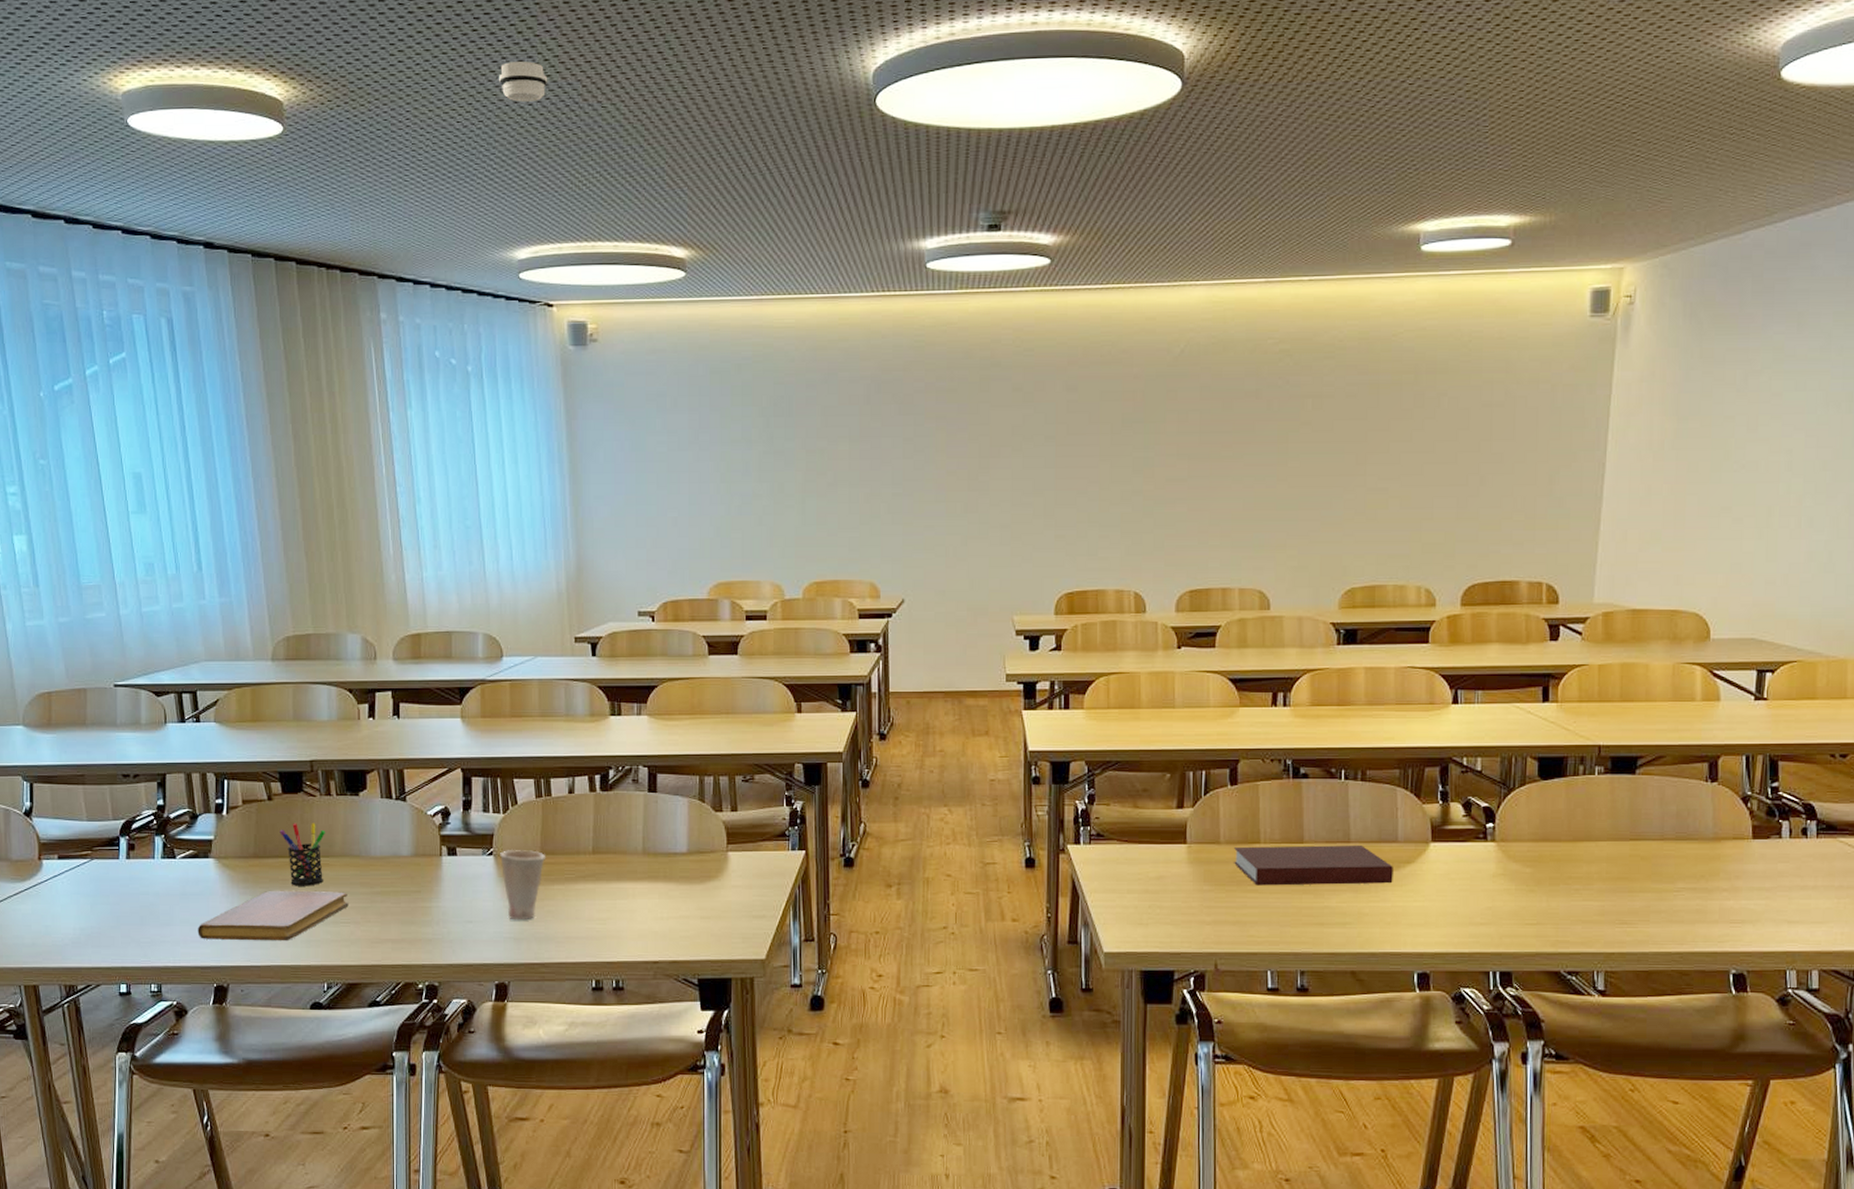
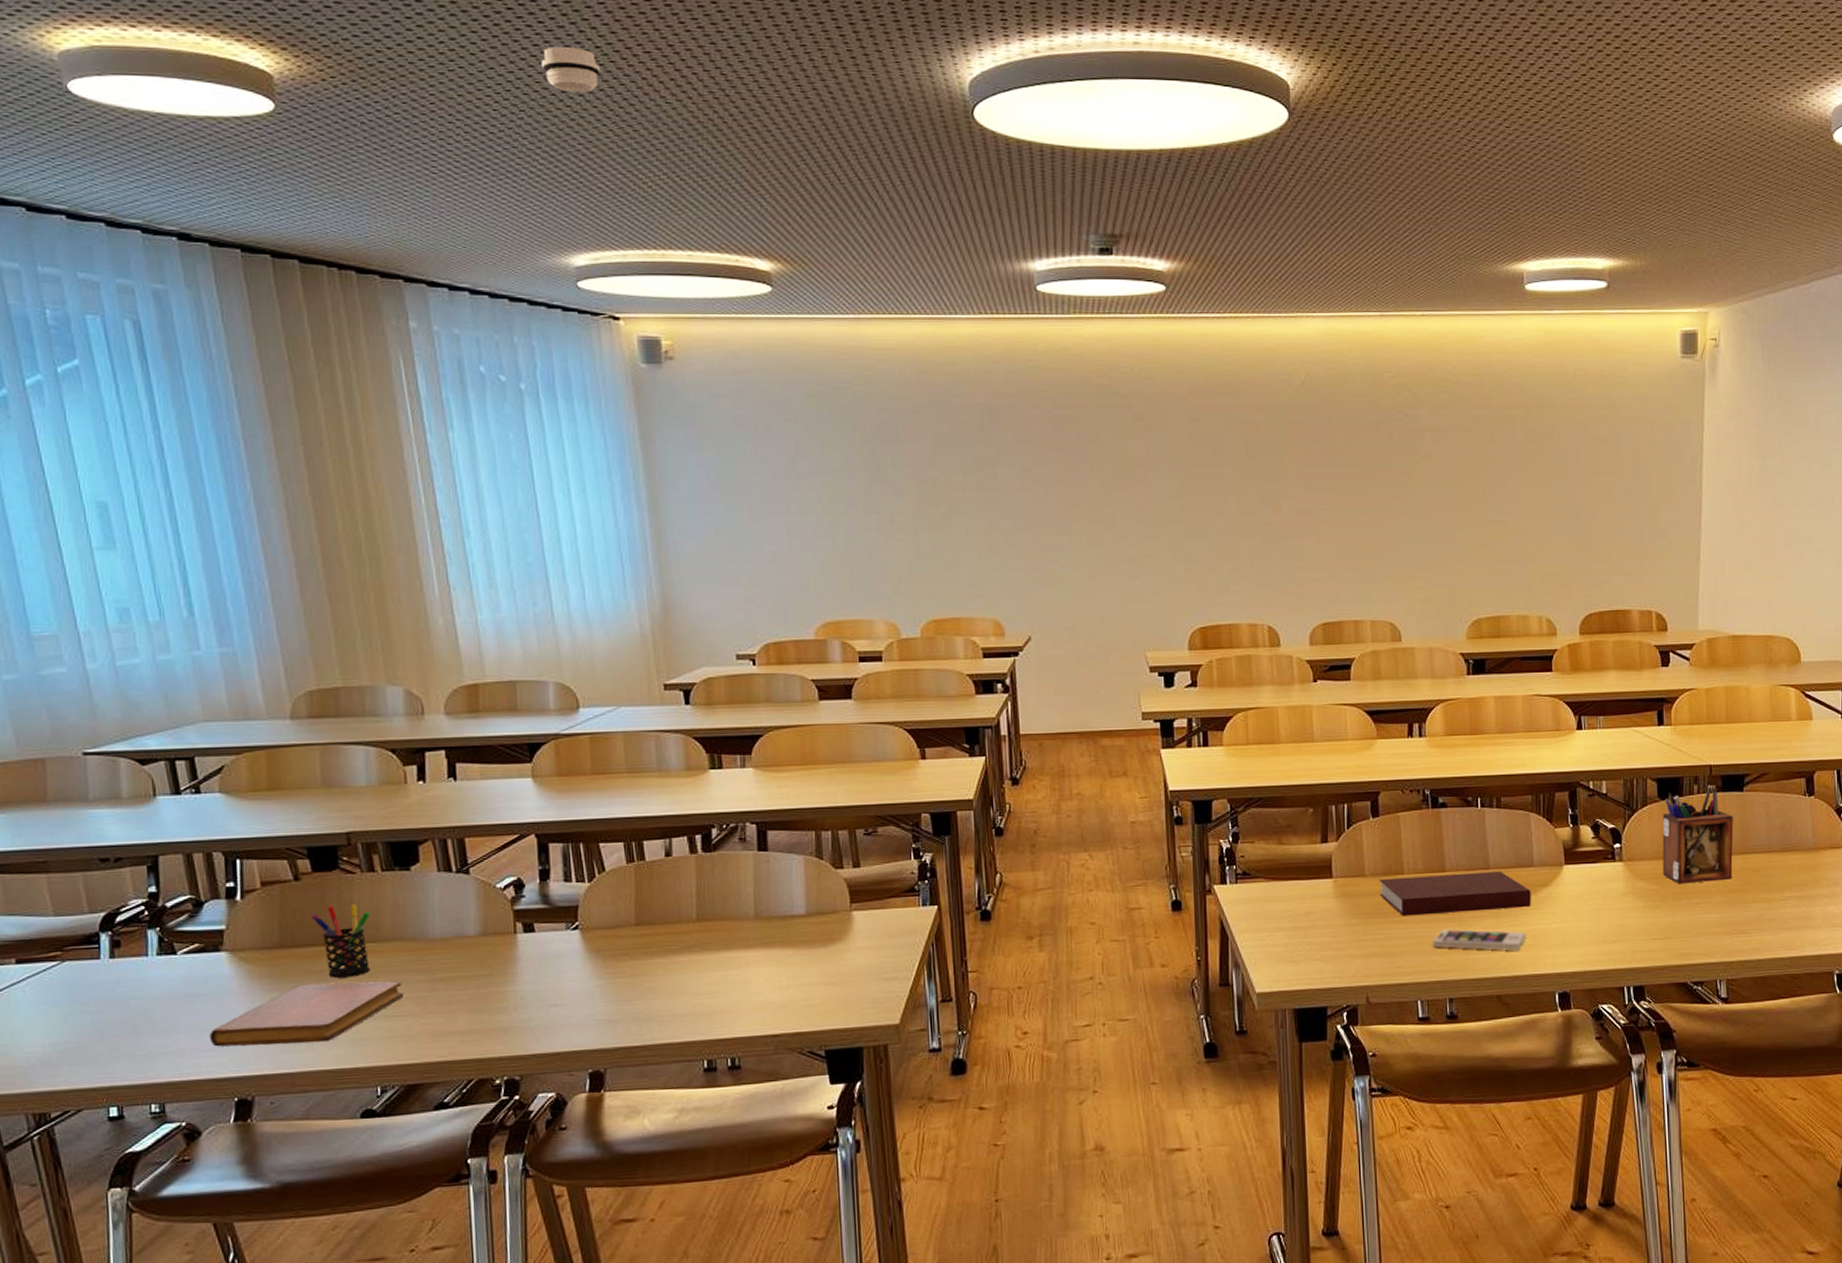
cup: present [500,849,546,921] -> none [587,921,643,1000]
smartphone: none [1285,901,1387,927] -> present [1432,929,1527,951]
desk organizer: none [1539,768,1622,869] -> present [1662,787,1734,884]

